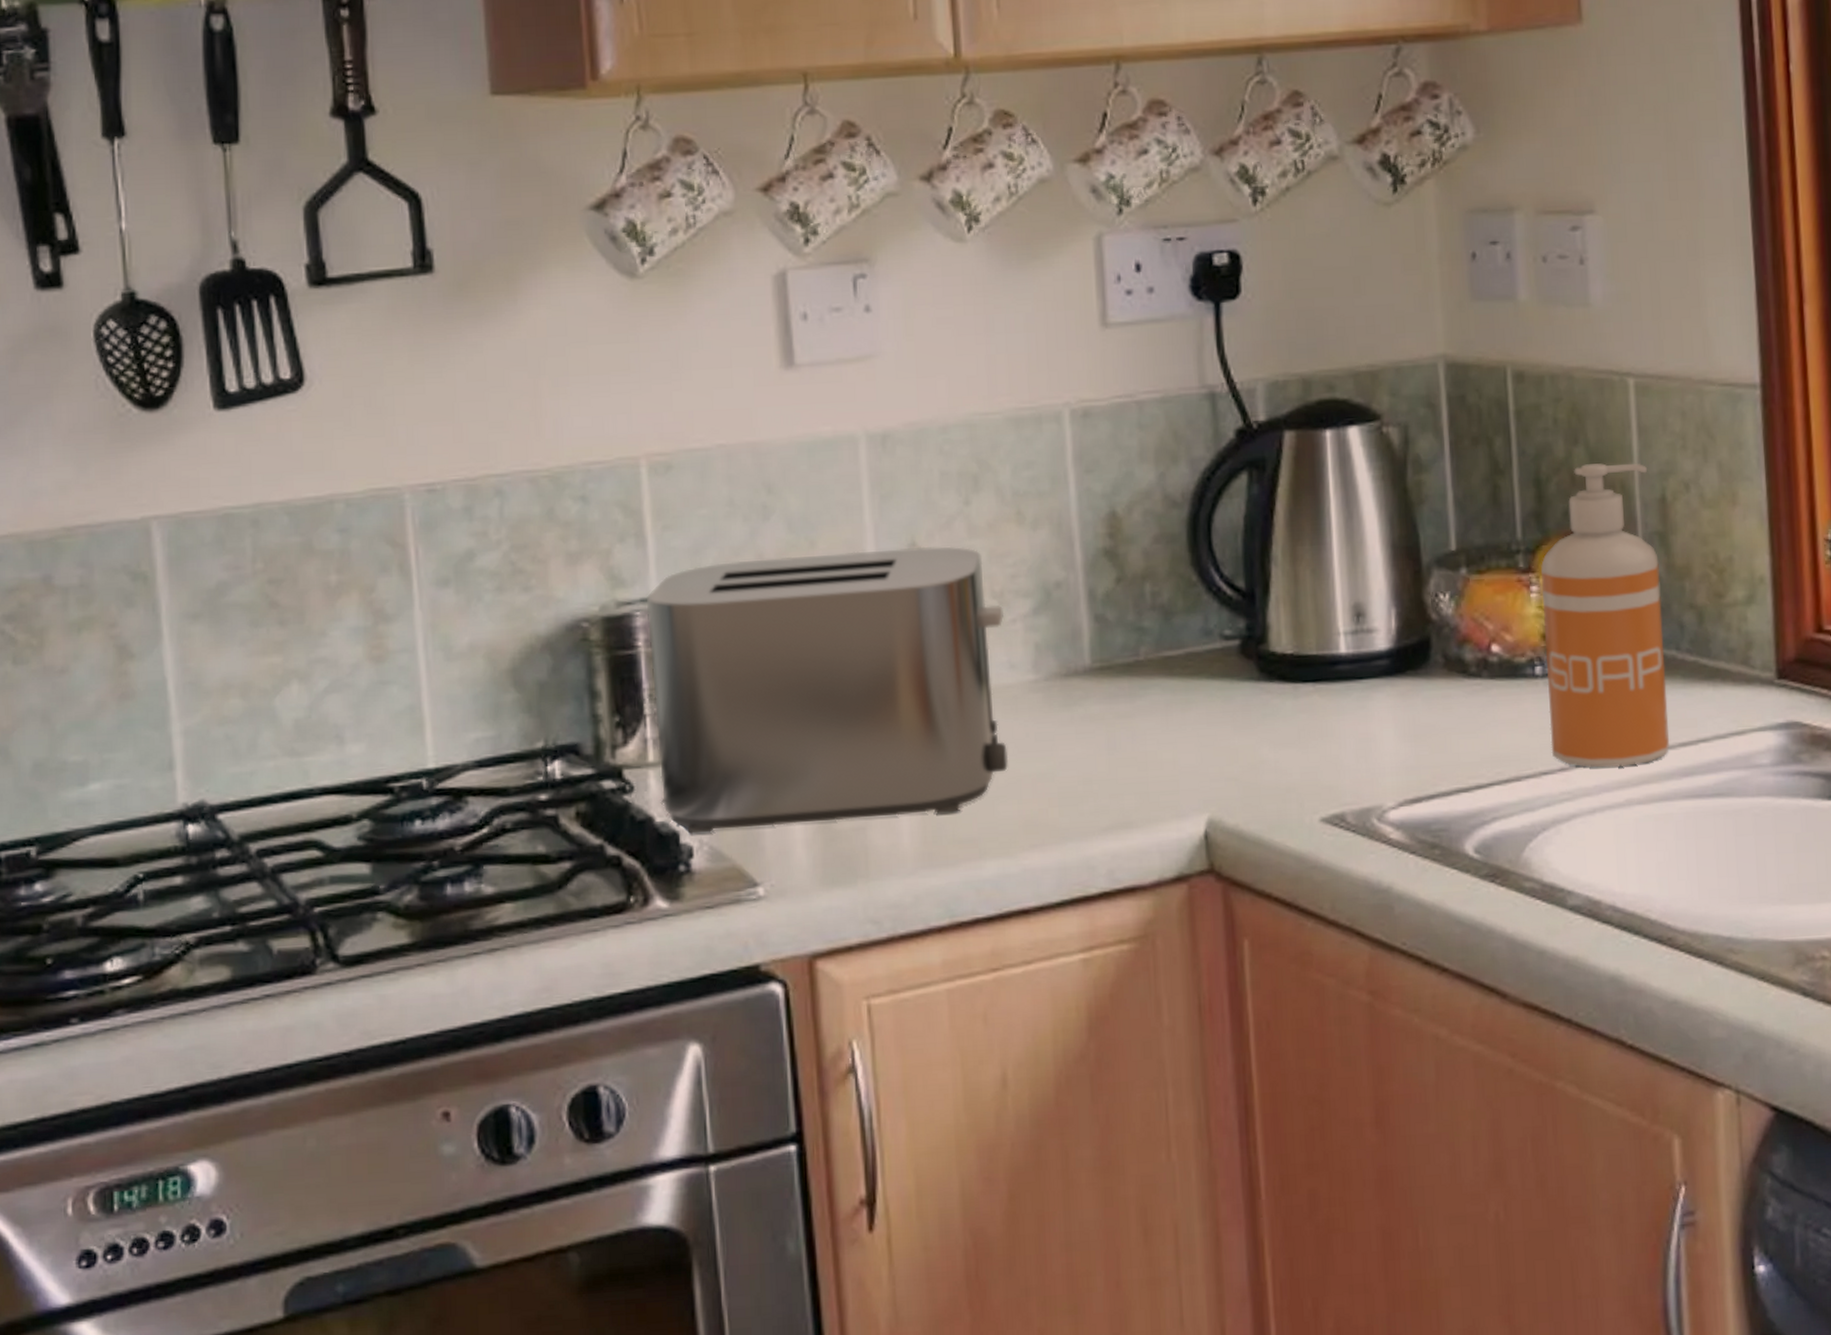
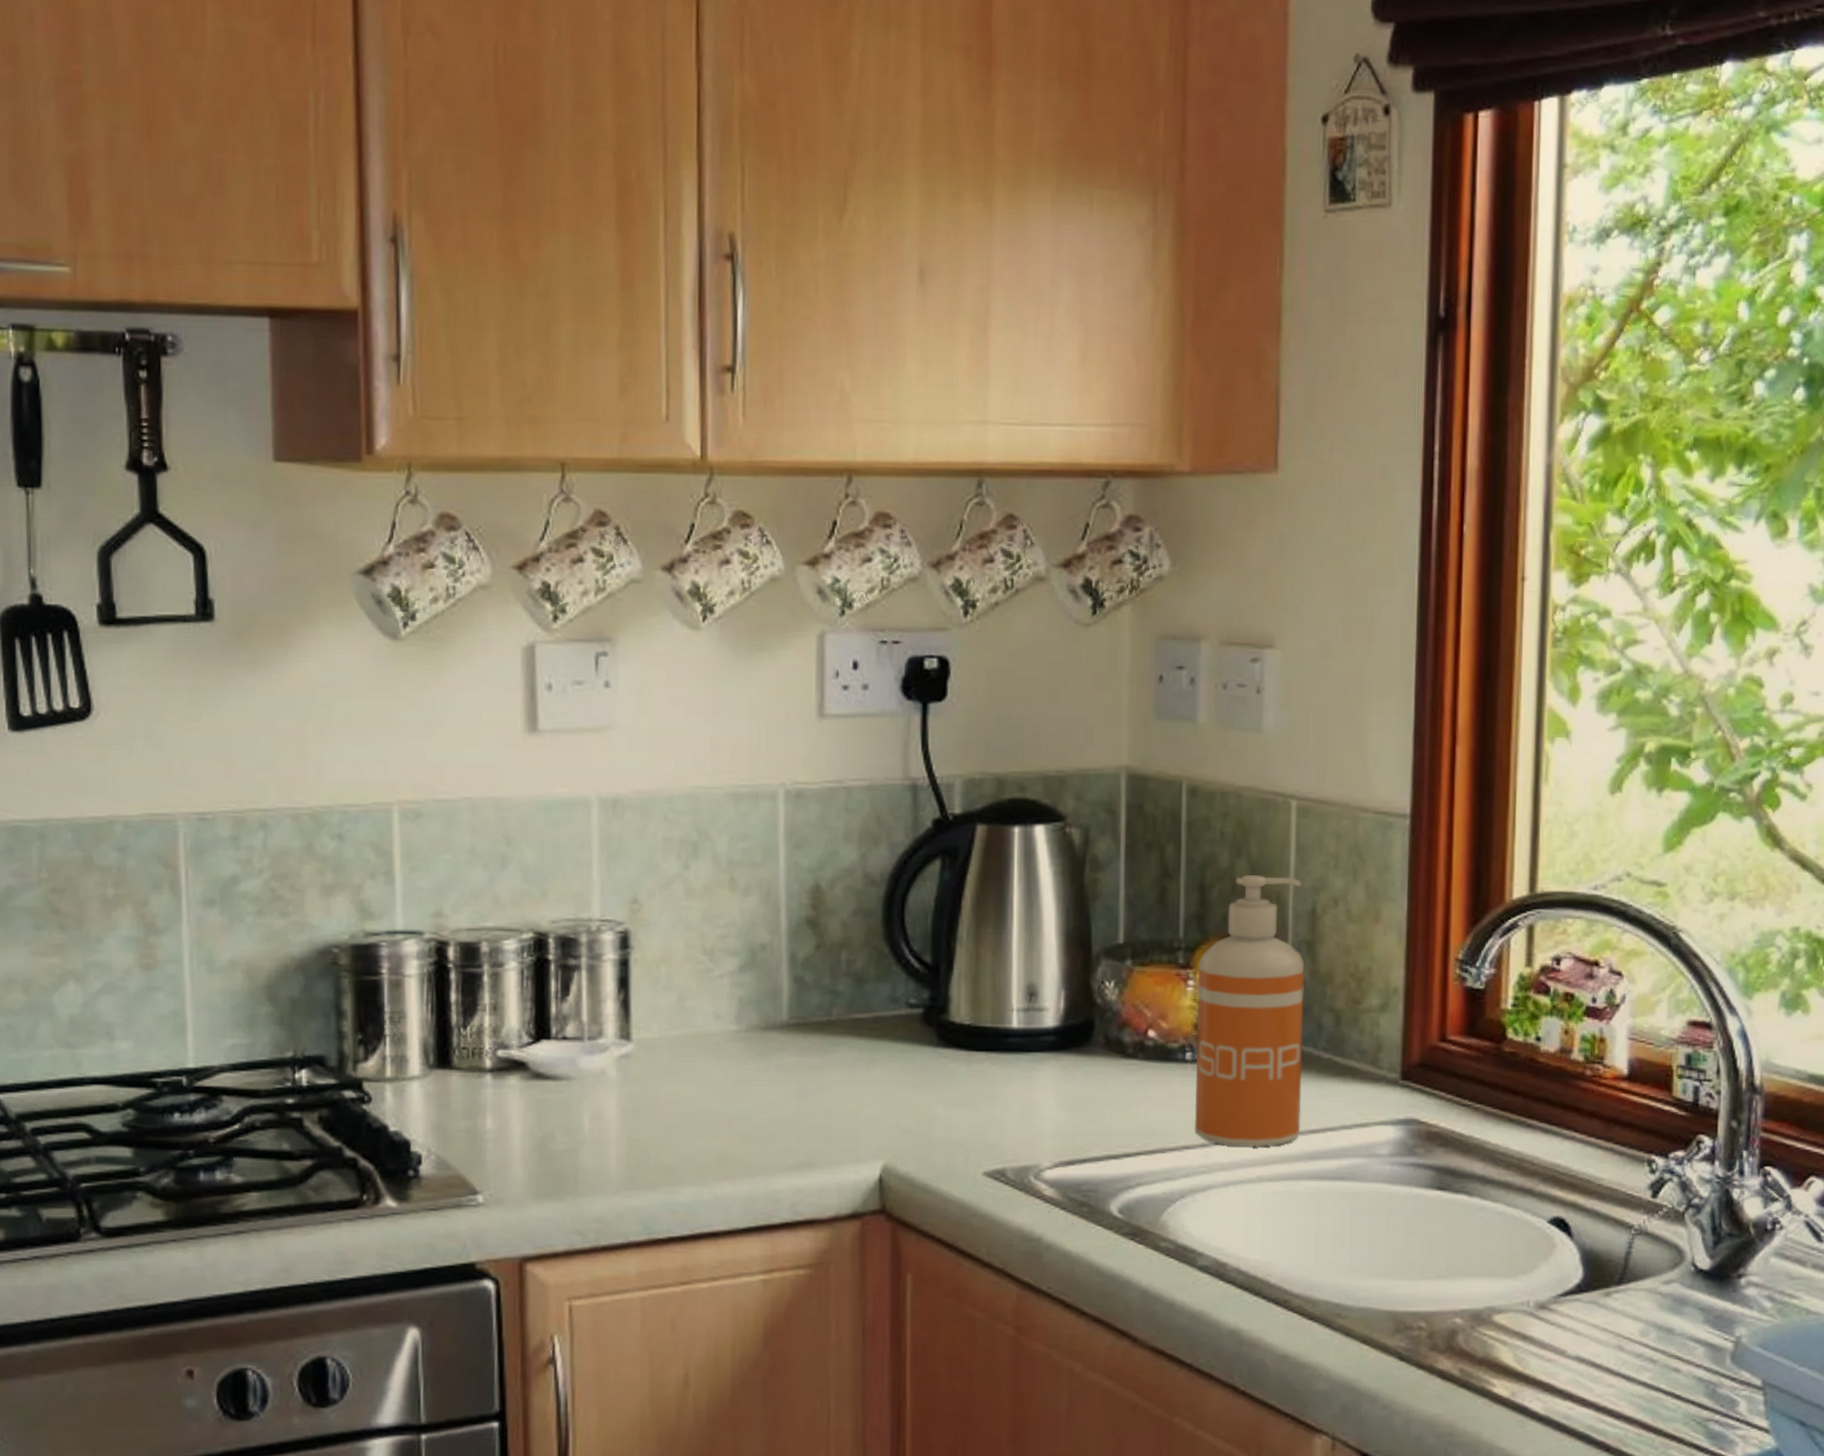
toaster: present [646,546,1008,834] -> none [391,903,712,1144]

